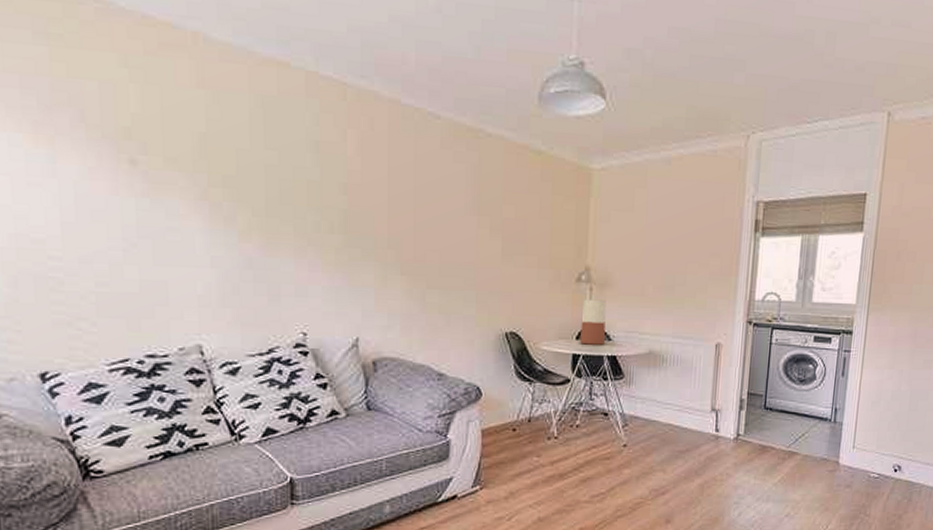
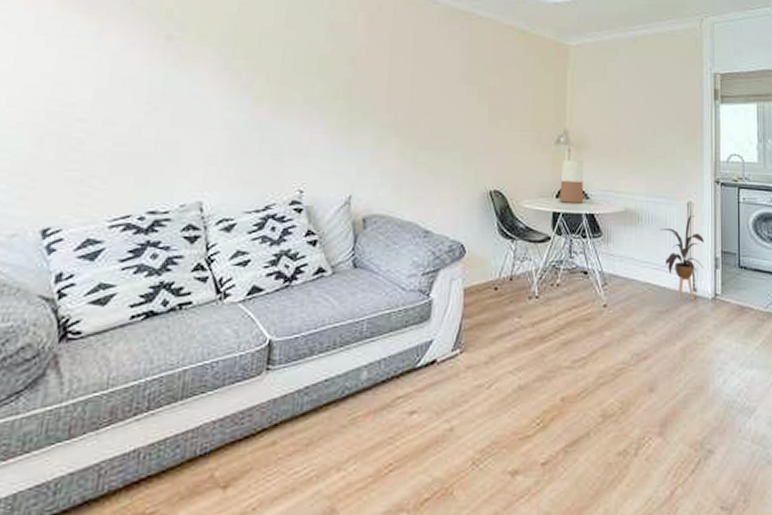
house plant: none [684,357,730,441] -> present [659,215,704,301]

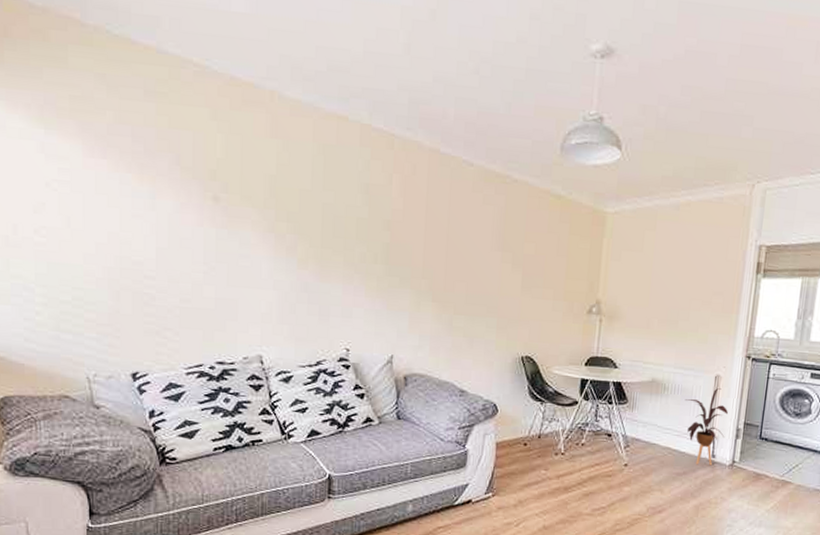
vase: present [560,160,584,203] -> none [588,329,614,372]

